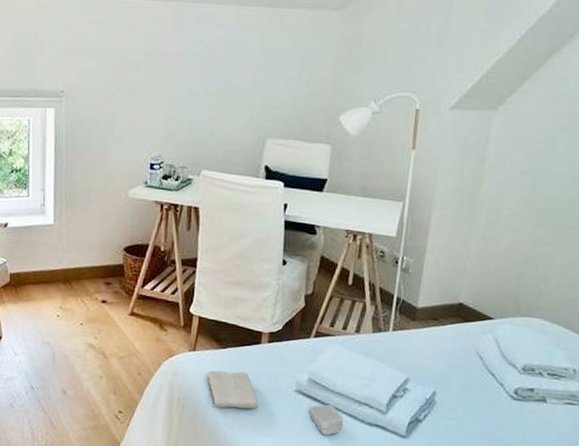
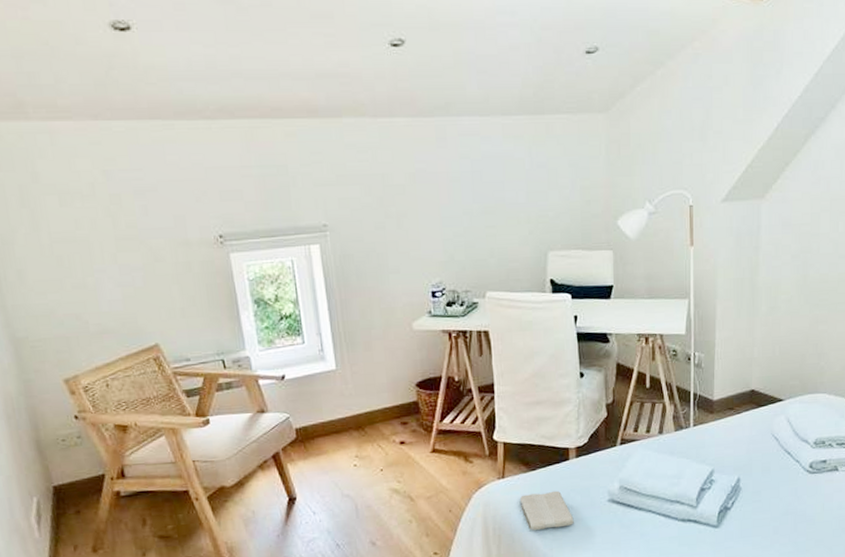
soap bar: present [309,404,344,435] -> none [624,507,659,539]

